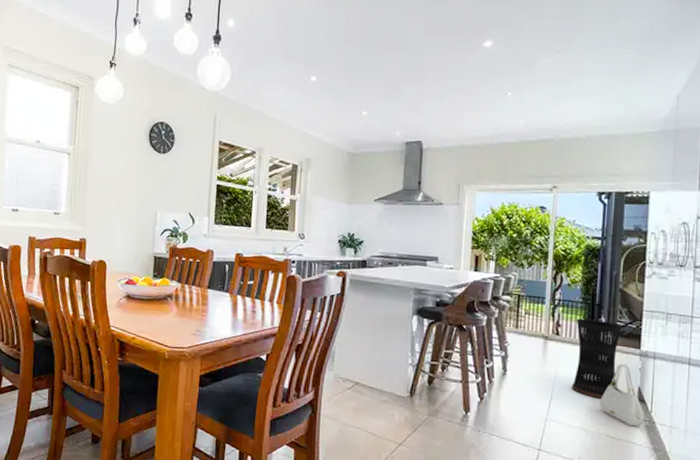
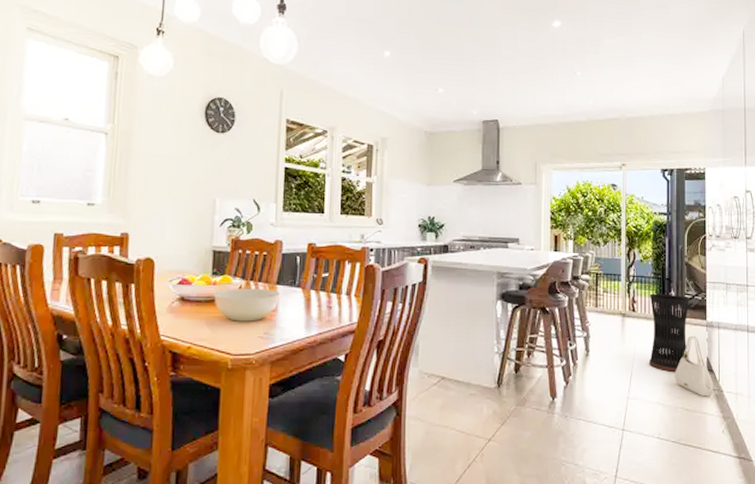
bowl: none [153,290,210,320] -> present [212,287,280,322]

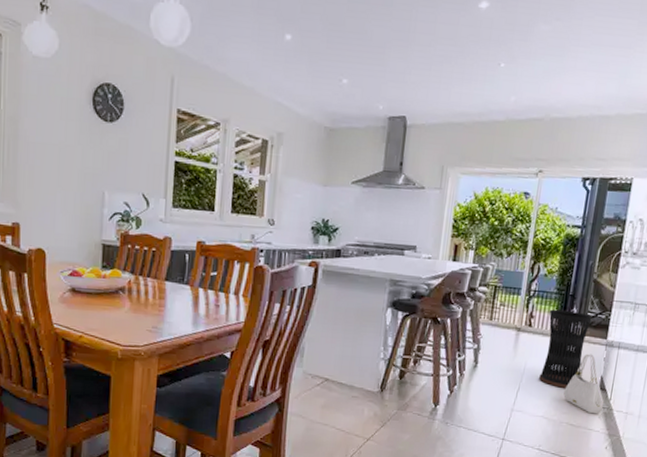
bowl: present [212,287,280,322] -> none [102,282,168,316]

